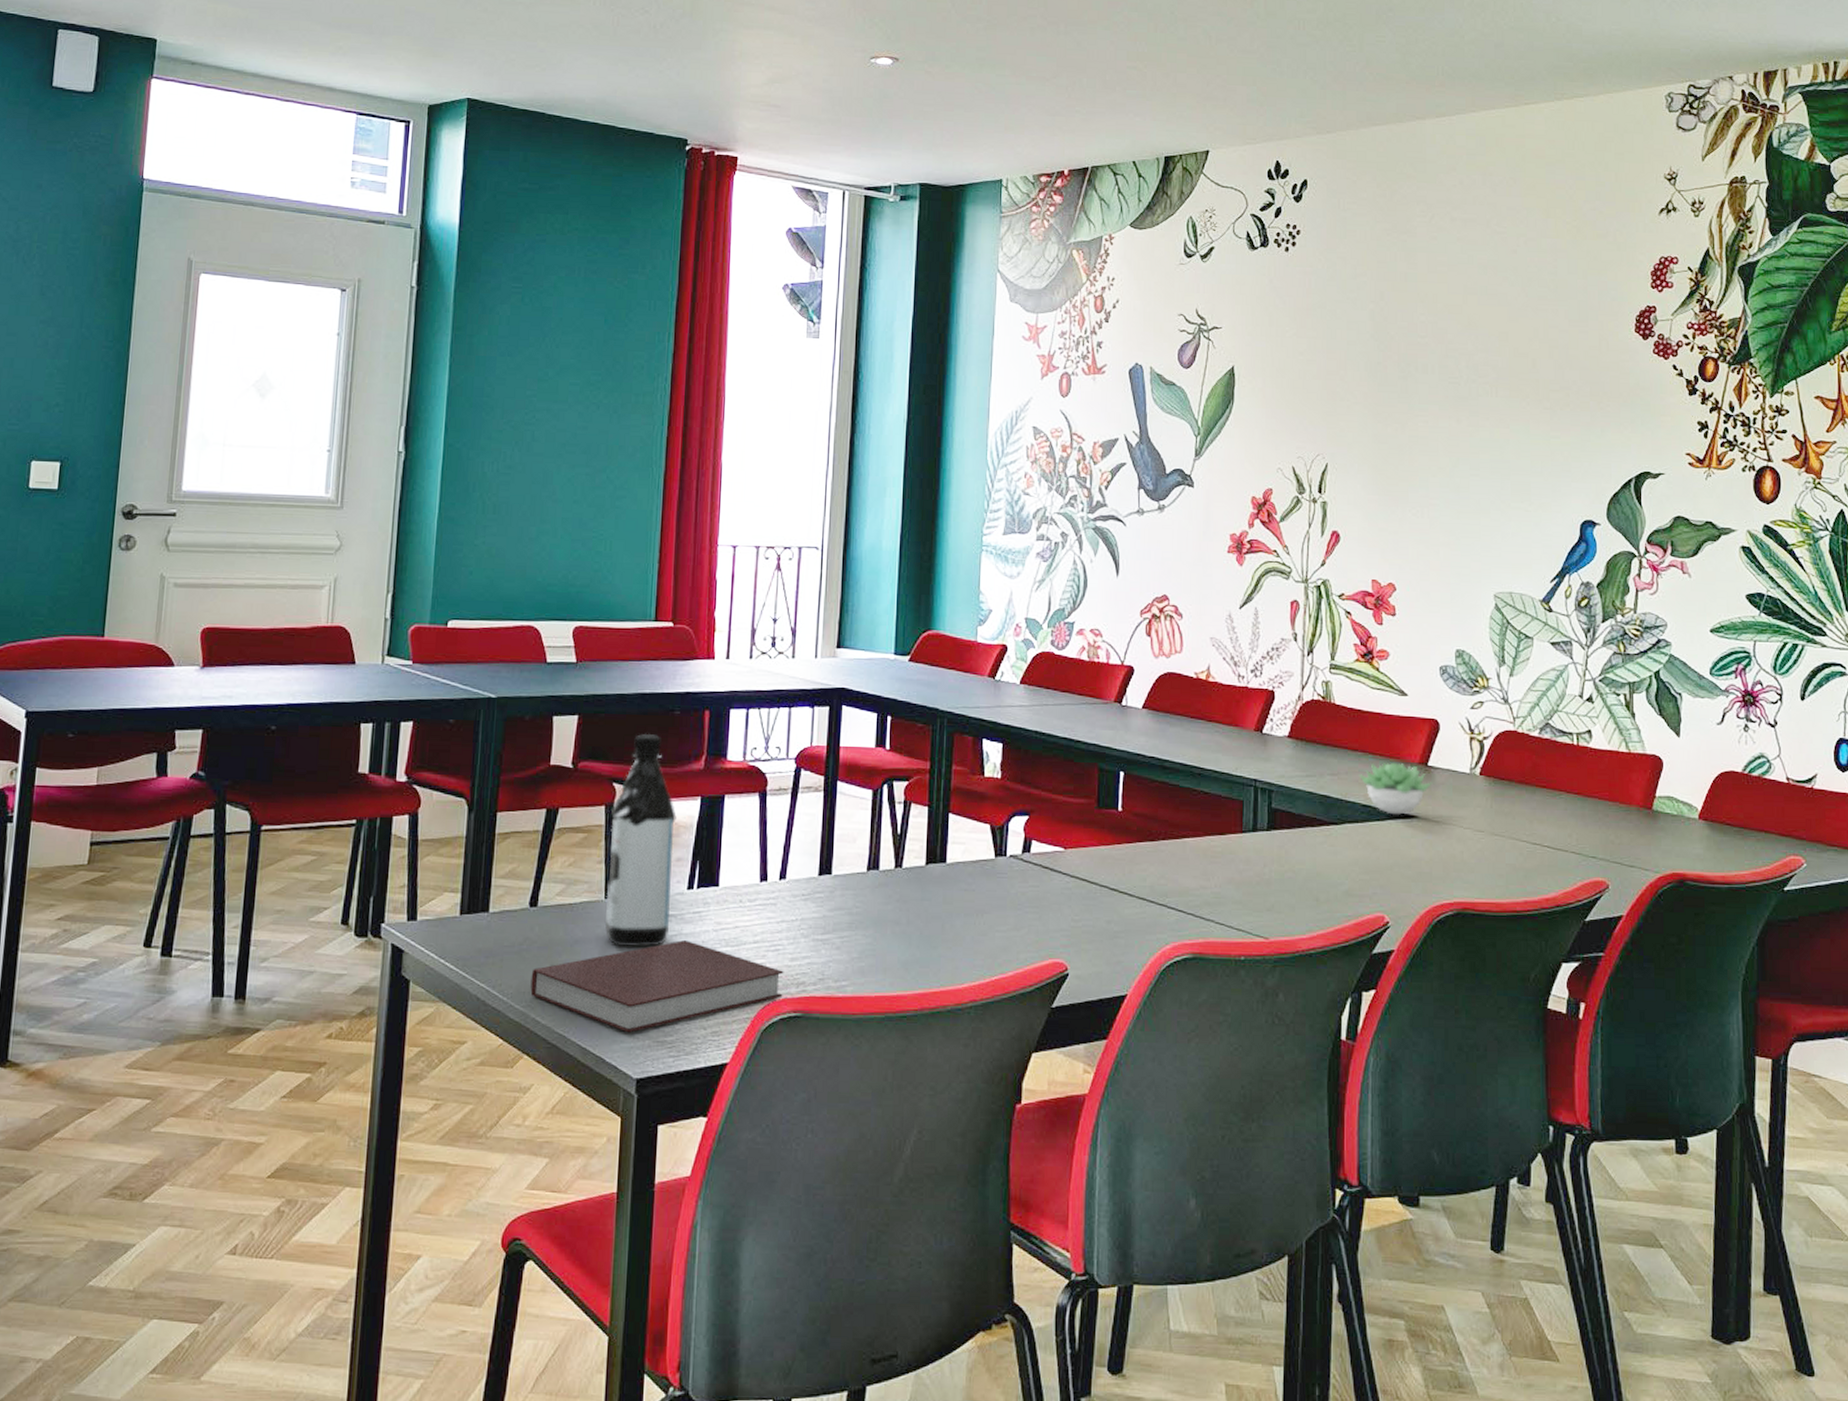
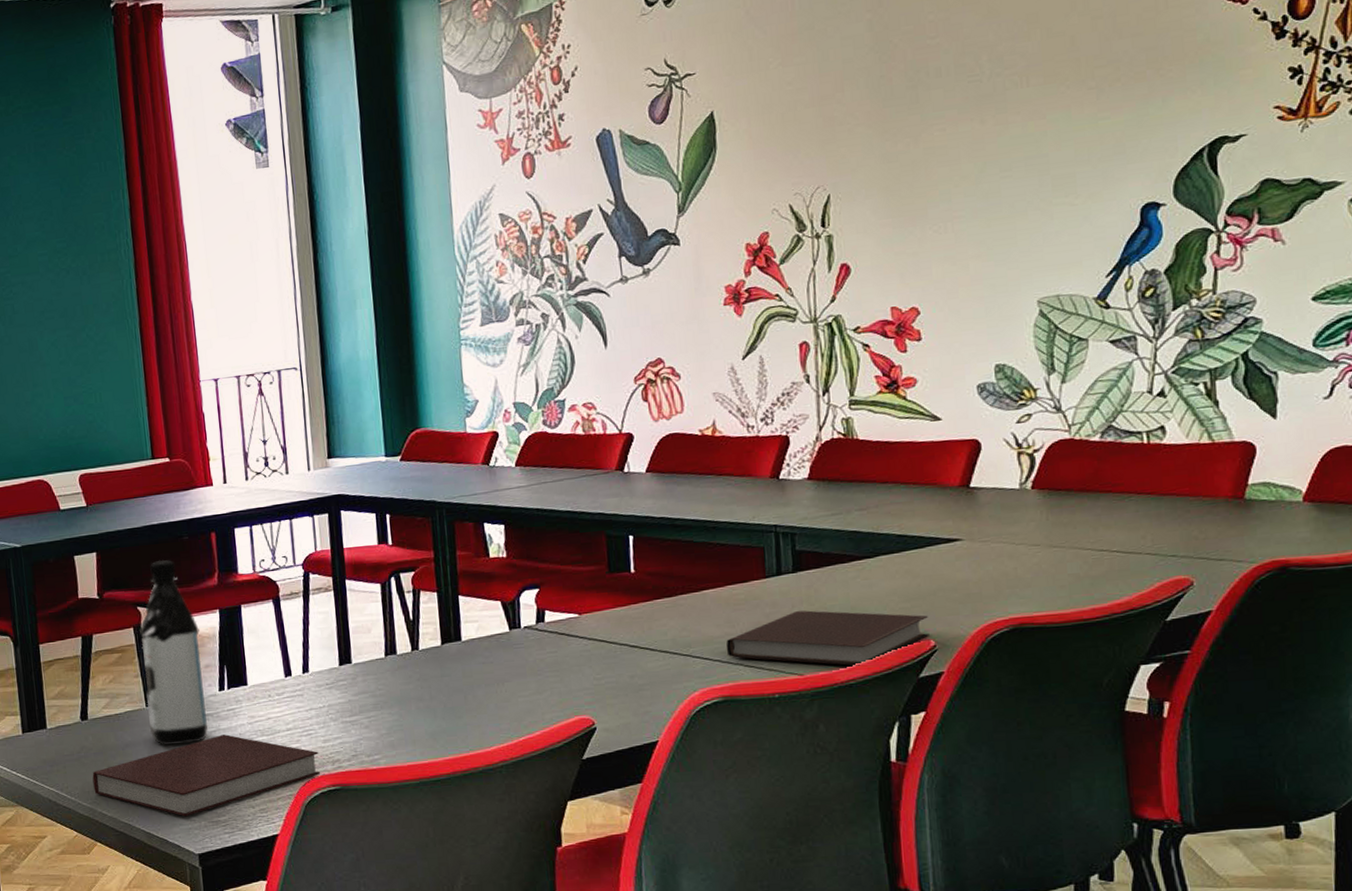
notebook: none [1200,871,1384,935] -> present [726,610,929,666]
succulent plant: present [1358,762,1433,815] -> none [890,488,977,541]

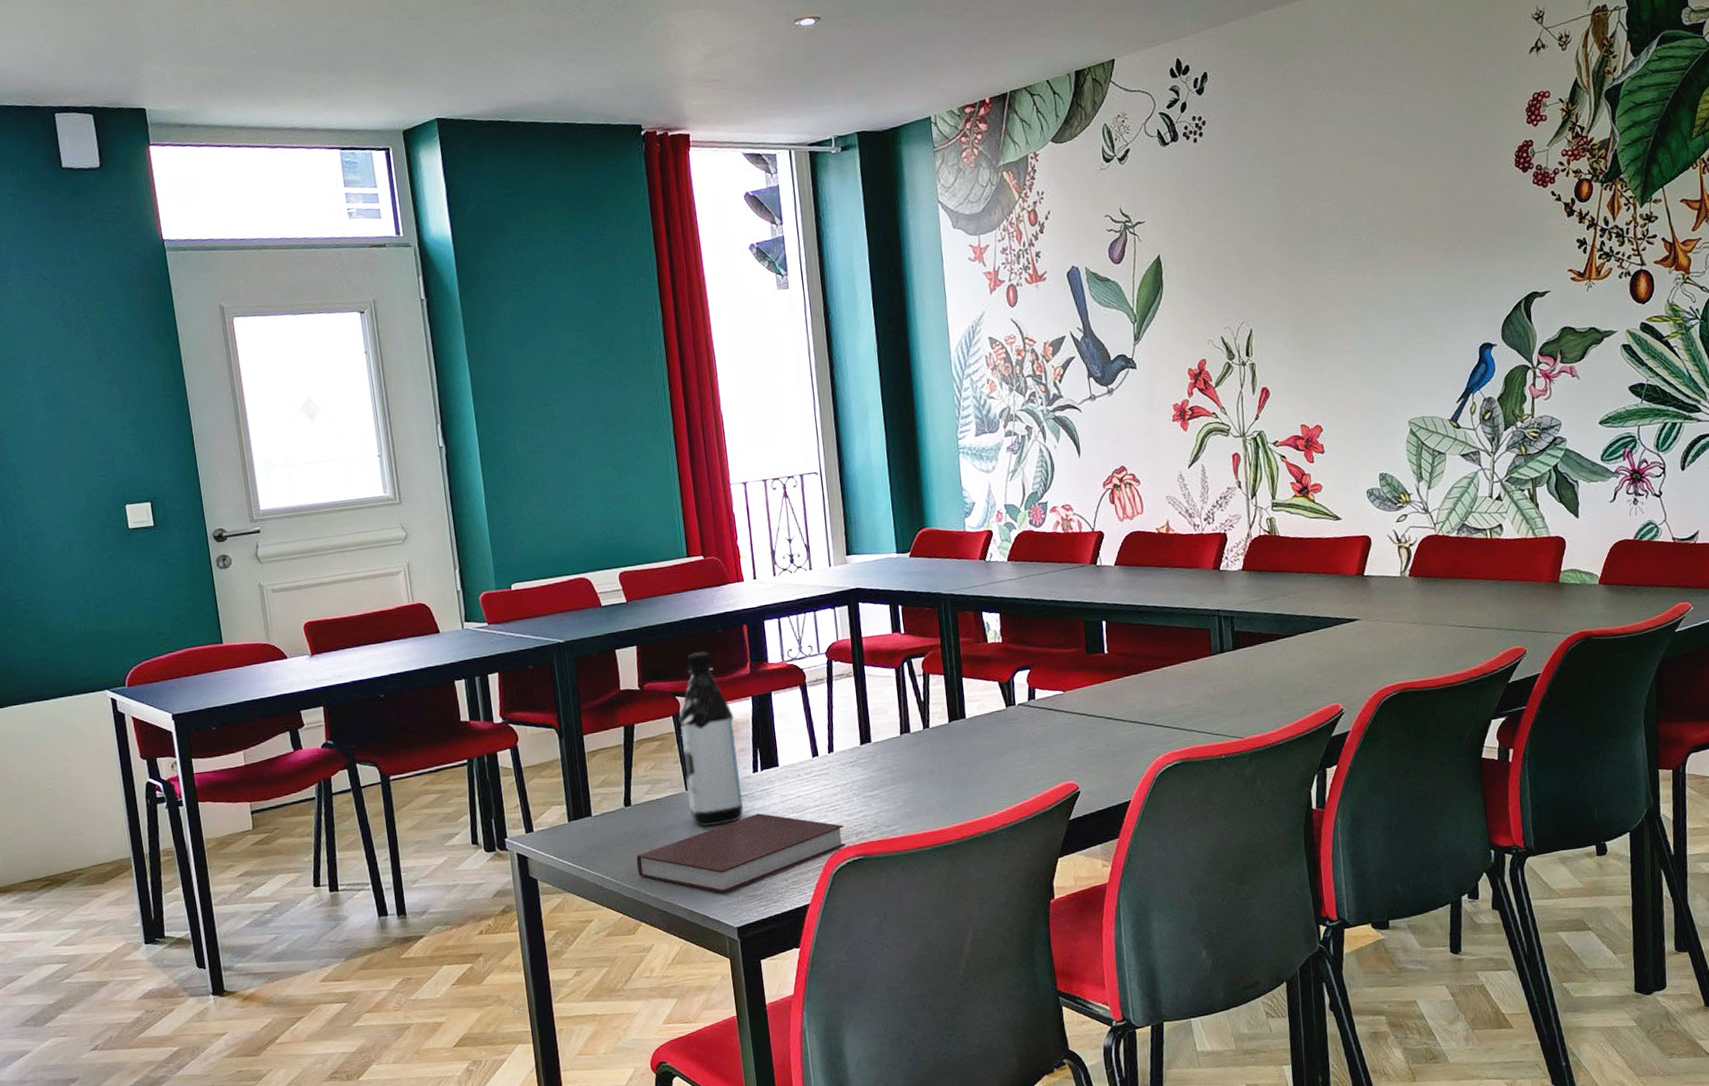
notebook: present [726,610,929,666] -> none [1182,682,1338,729]

